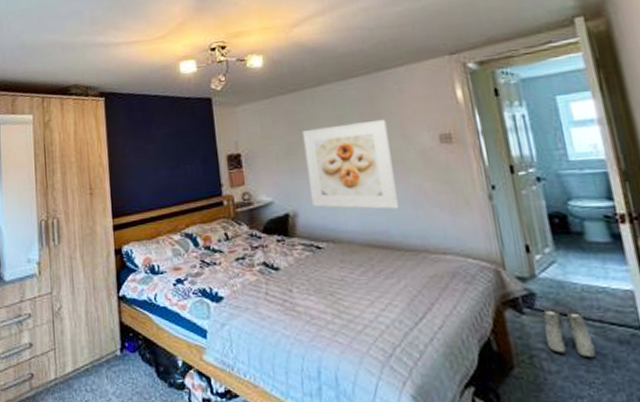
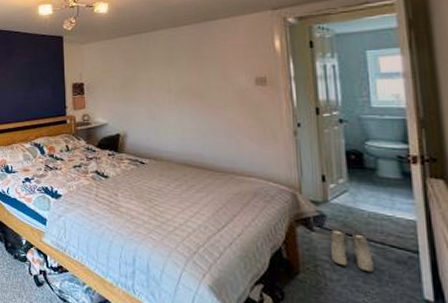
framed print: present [302,119,400,210] -> none [136,62,214,137]

